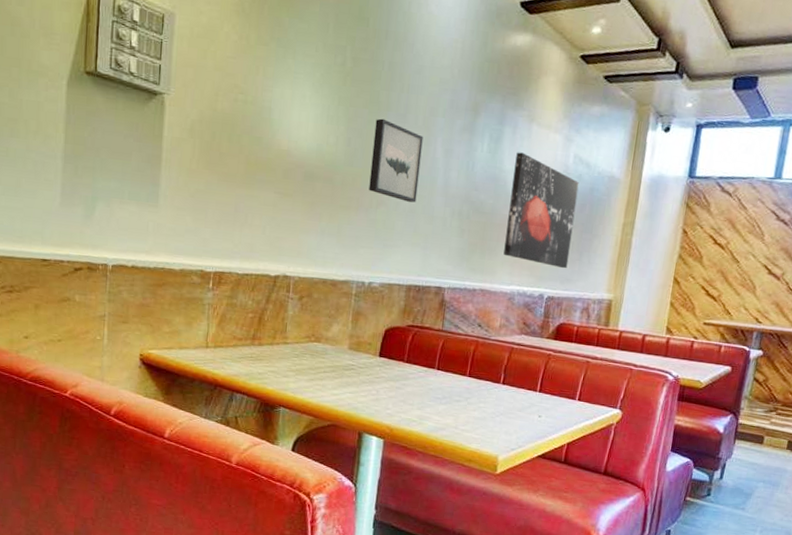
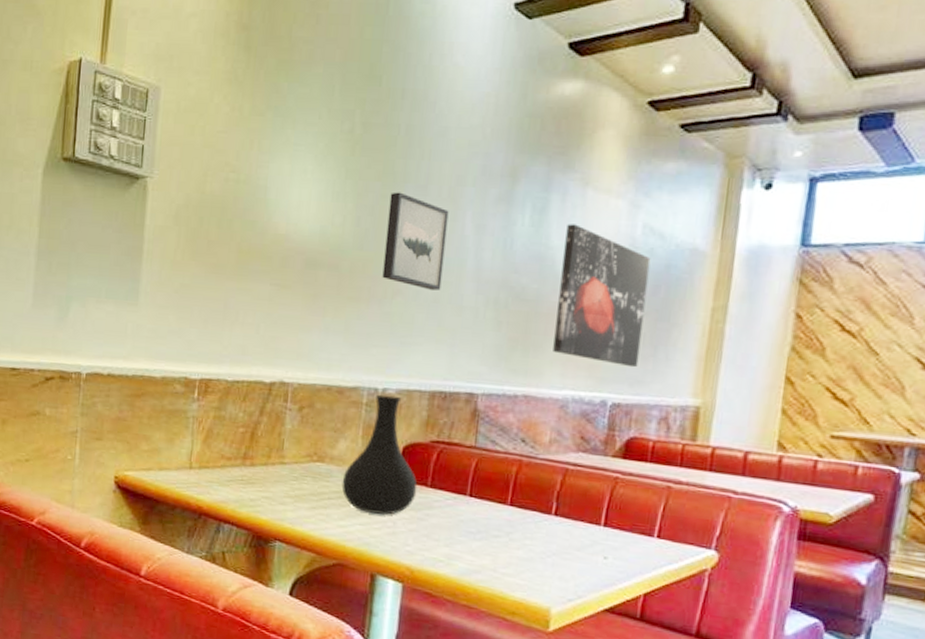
vase: none [335,288,396,385] -> present [341,395,417,515]

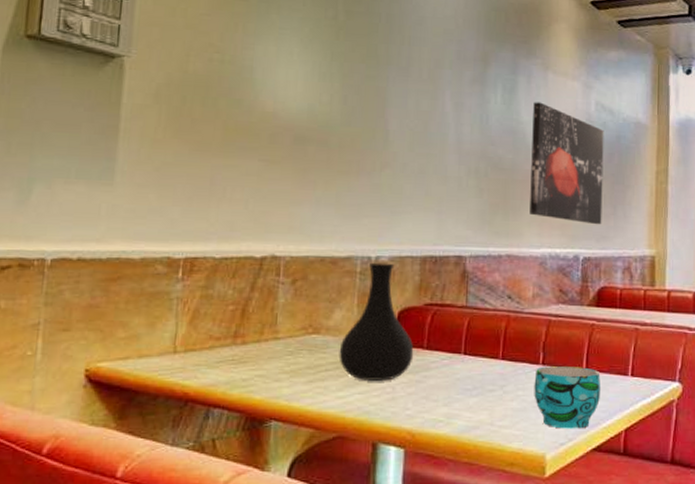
wall art: present [382,192,449,291] -> none [370,73,430,162]
cup: none [542,517,621,587] -> present [534,366,601,429]

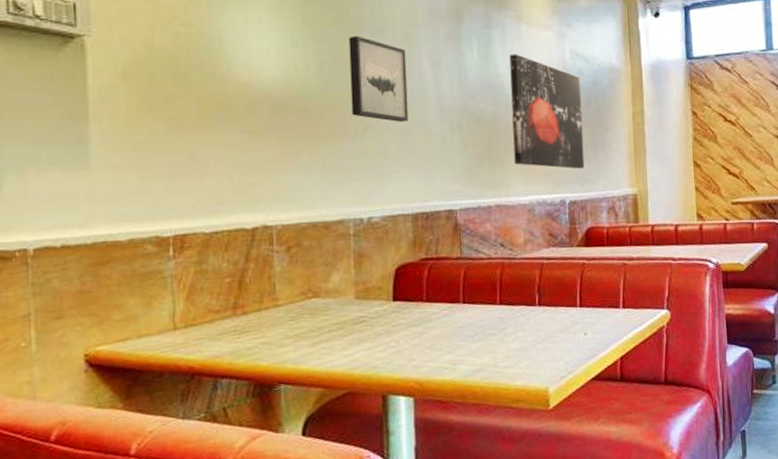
vase: present [339,263,414,381] -> none [340,223,414,338]
wall art: none [370,73,430,162] -> present [349,36,409,122]
cup: present [534,366,601,429] -> none [532,304,595,363]

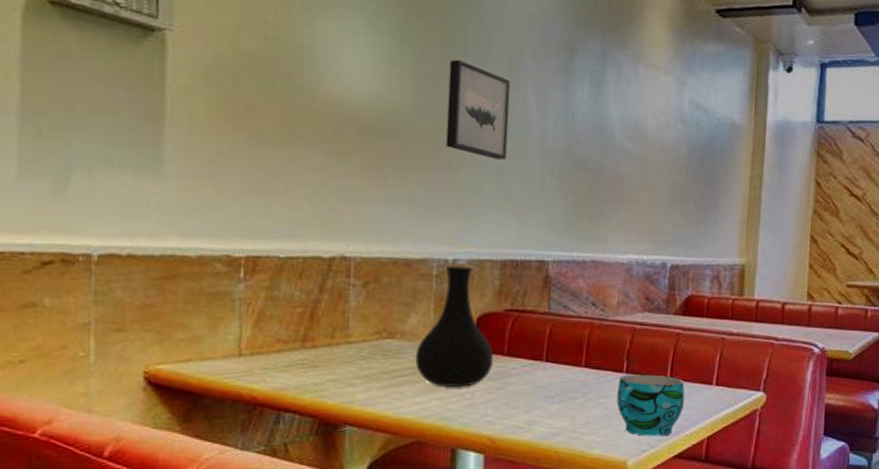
vase: none [340,223,414,338] -> present [415,266,494,387]
wall art: present [509,54,585,169] -> none [616,97,698,232]
cup: none [532,304,595,363] -> present [617,374,685,436]

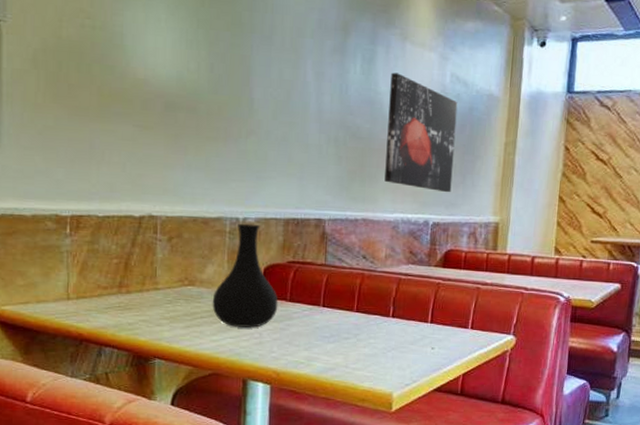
wall art: present [446,59,510,160] -> none [236,41,292,130]
wall art: none [616,97,698,232] -> present [384,72,458,193]
cup: present [617,374,685,436] -> none [384,319,444,373]

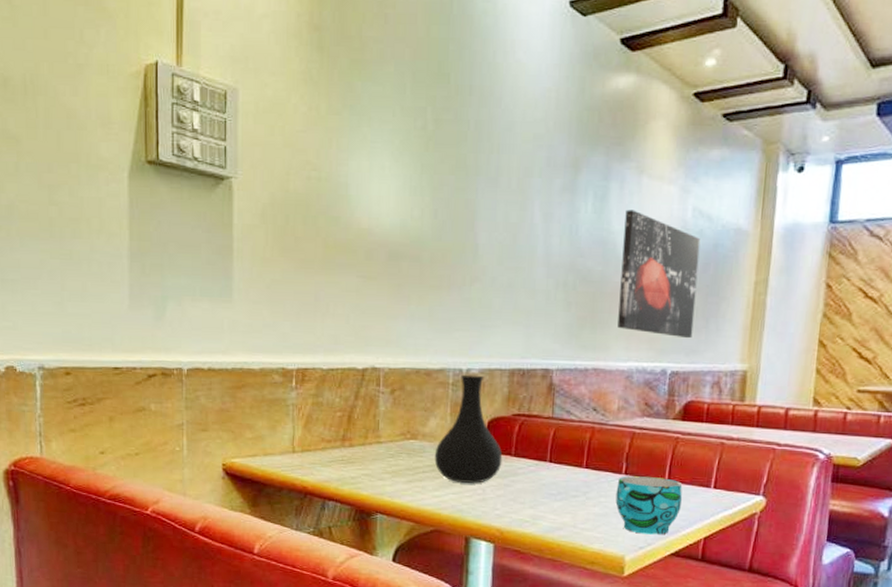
cup: none [384,319,444,373] -> present [615,476,682,535]

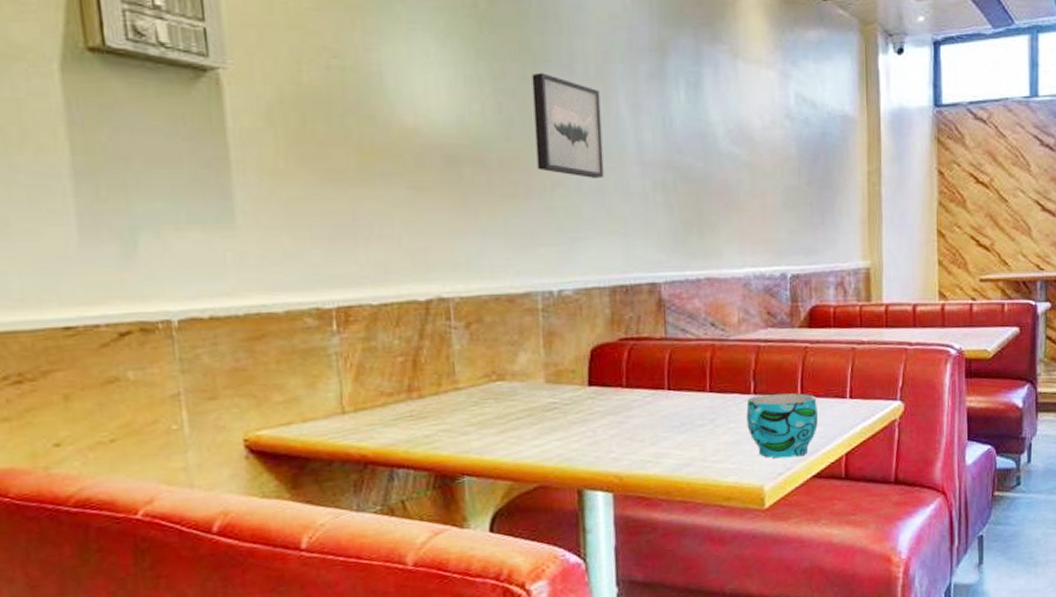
vase: present [434,375,503,483] -> none [529,297,613,426]
wall art: none [460,184,519,276] -> present [532,72,604,178]
wall art: present [617,209,701,339] -> none [723,97,810,238]

